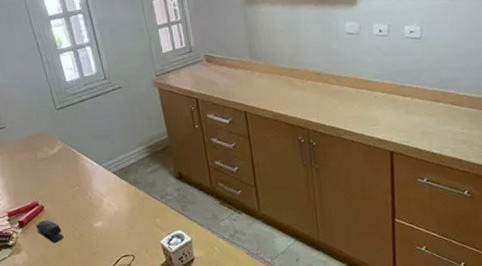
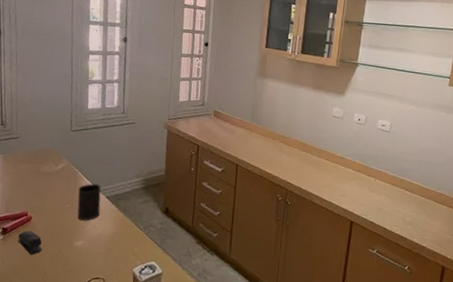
cup: none [81,160,111,201] -> present [77,183,101,221]

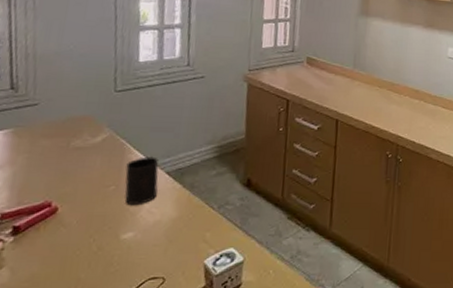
stapler: present [18,230,42,255] -> none [36,225,74,257]

